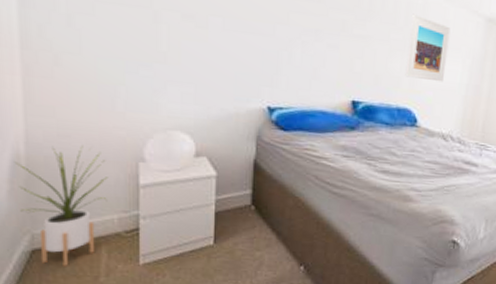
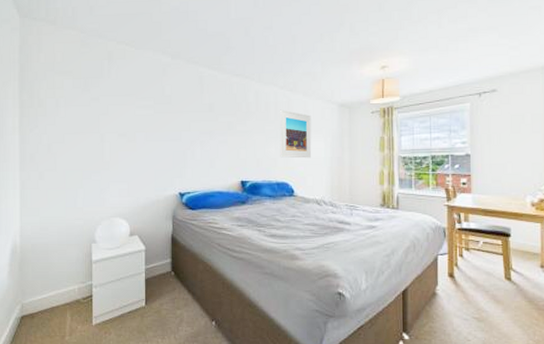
house plant: present [15,146,108,266] -> none [14,235,72,328]

